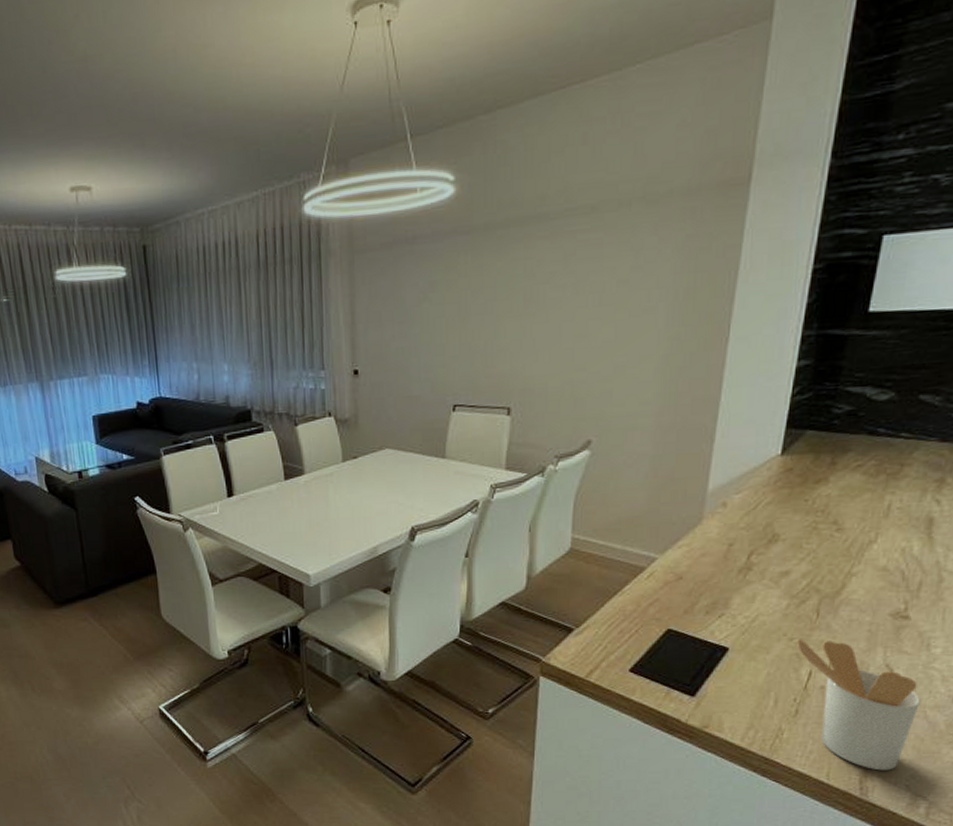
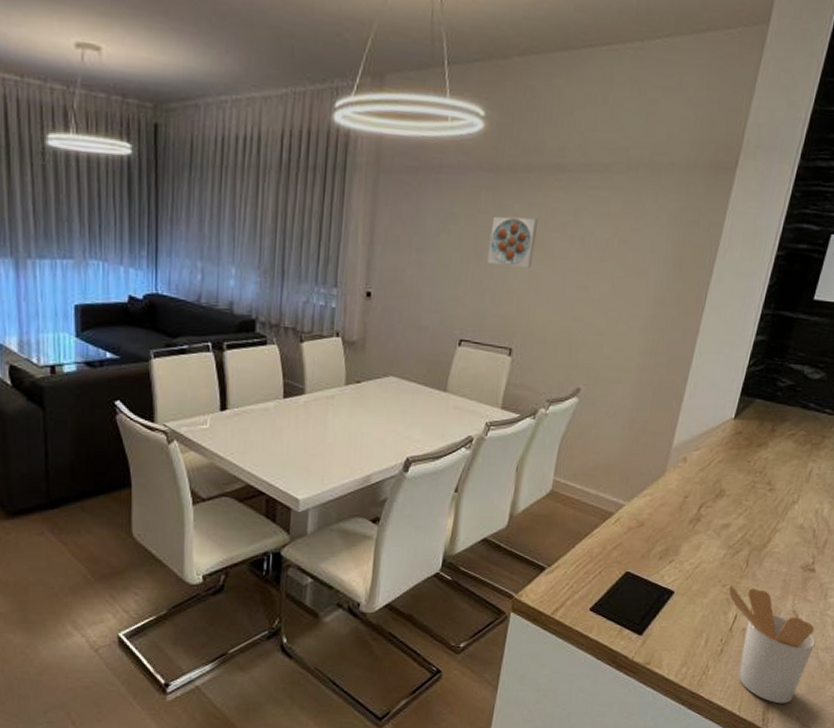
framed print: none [474,273,523,326] -> present [488,215,537,268]

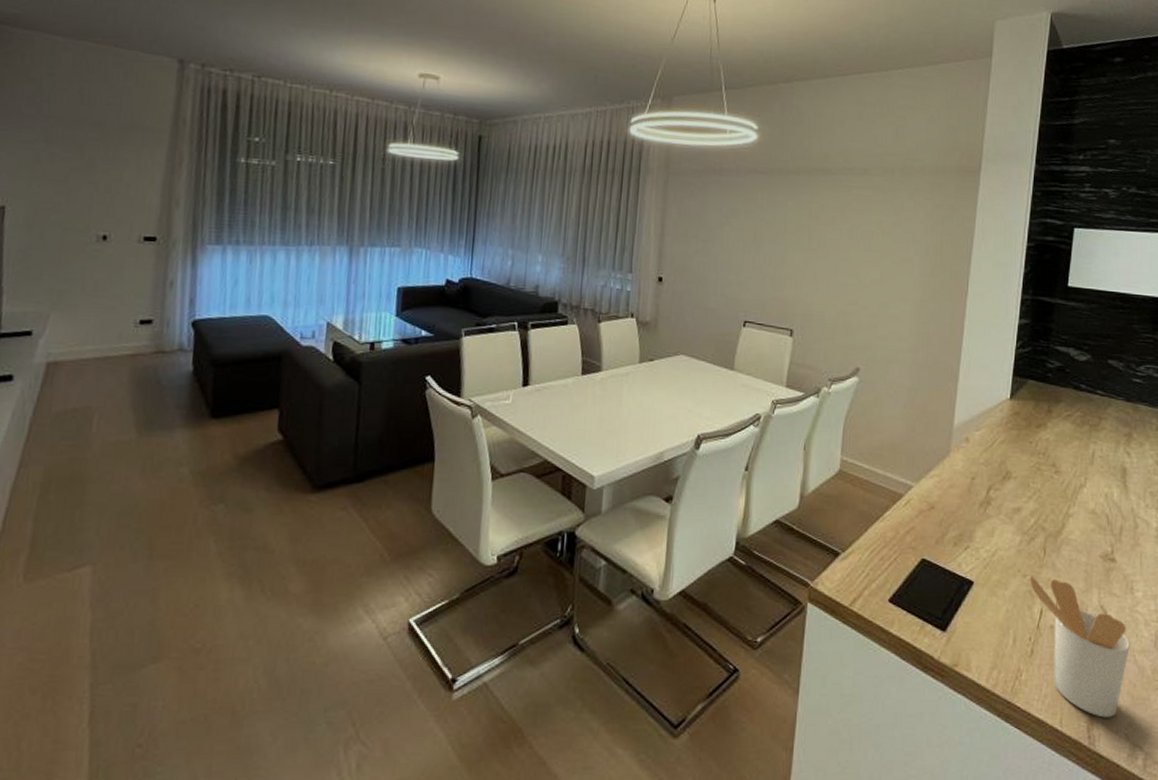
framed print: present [488,215,537,268] -> none [766,211,809,257]

